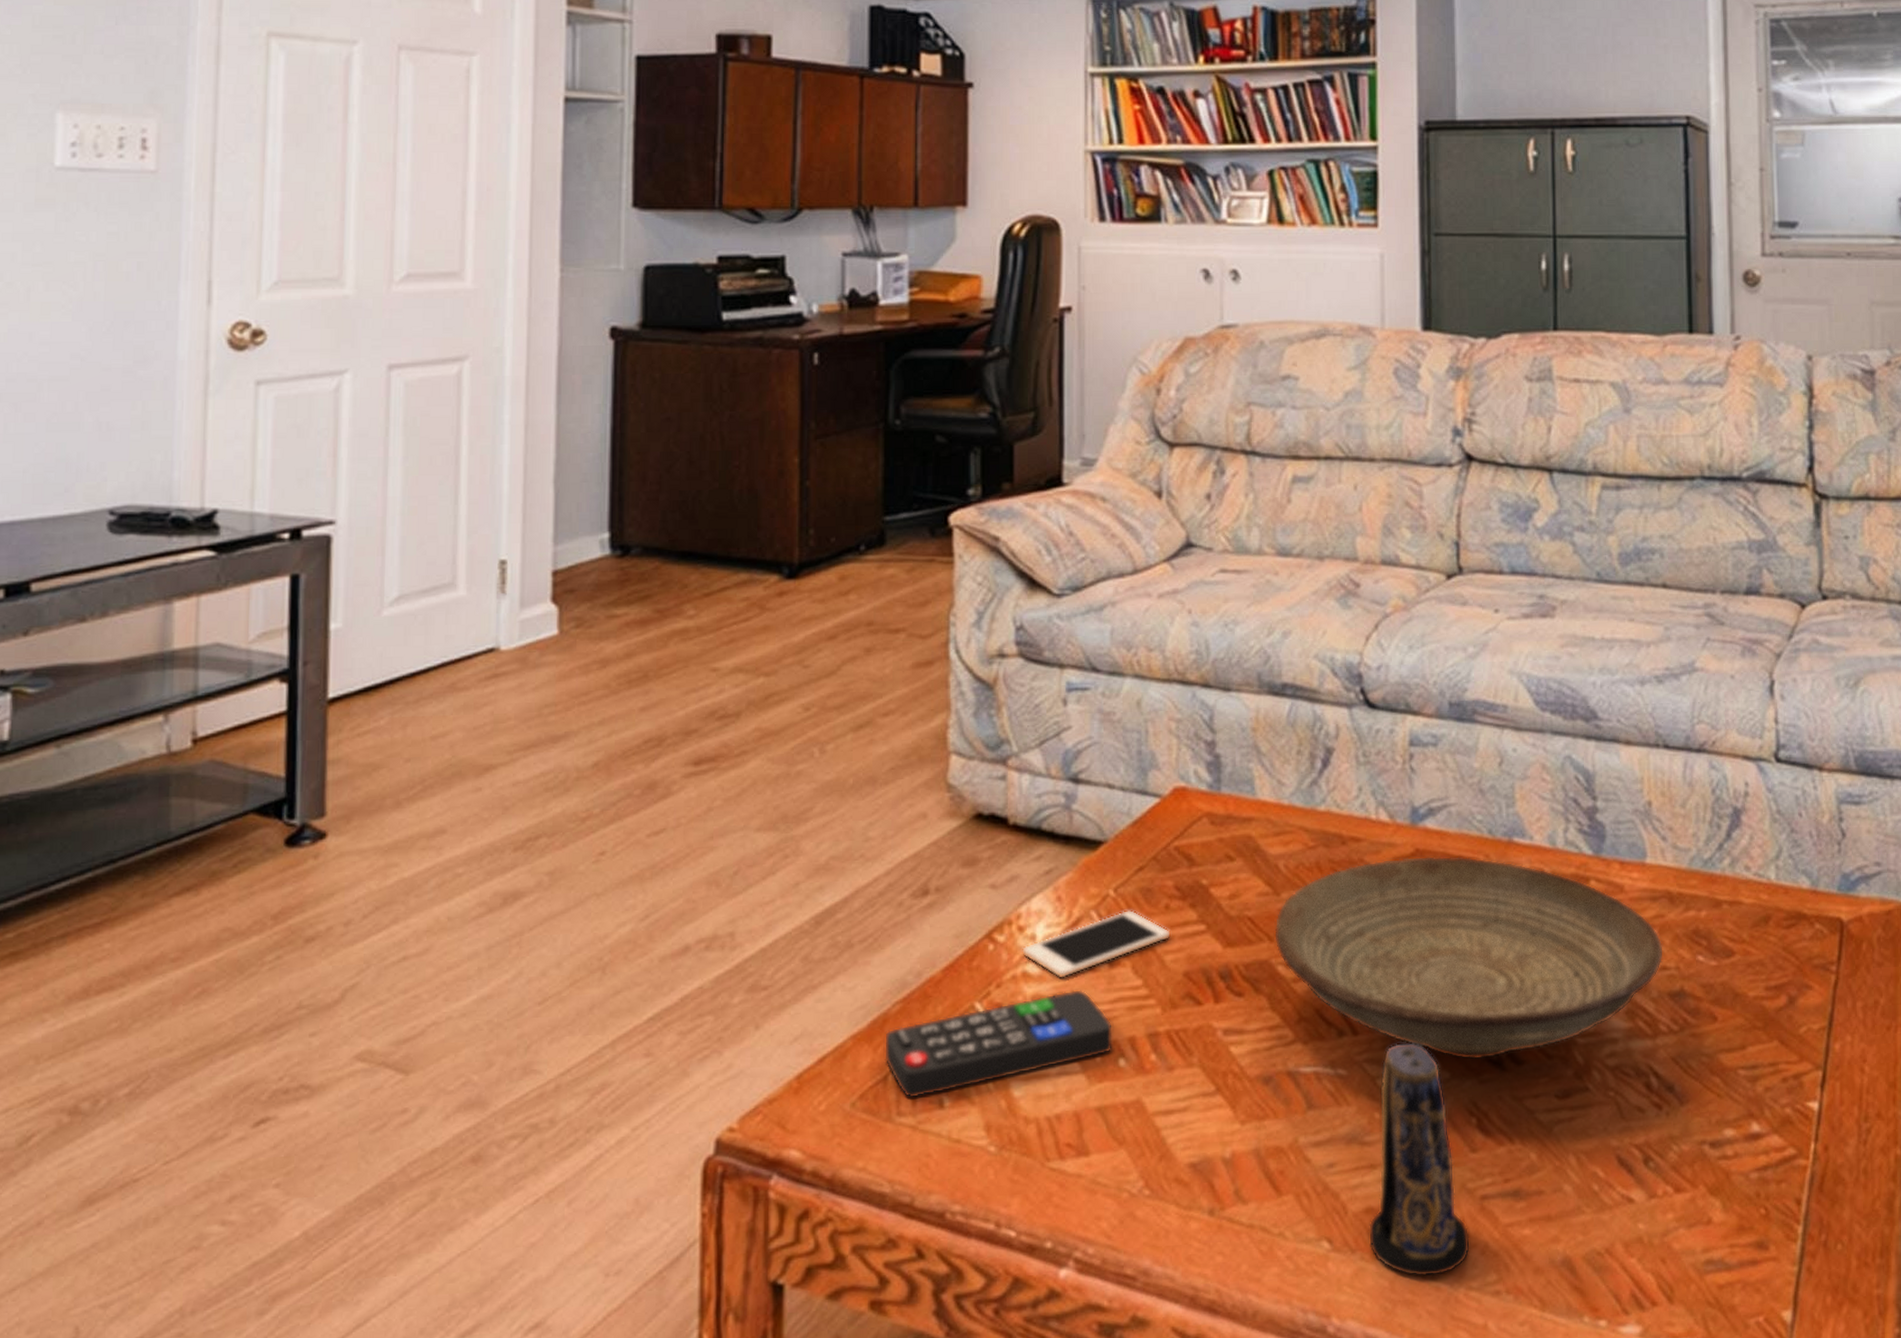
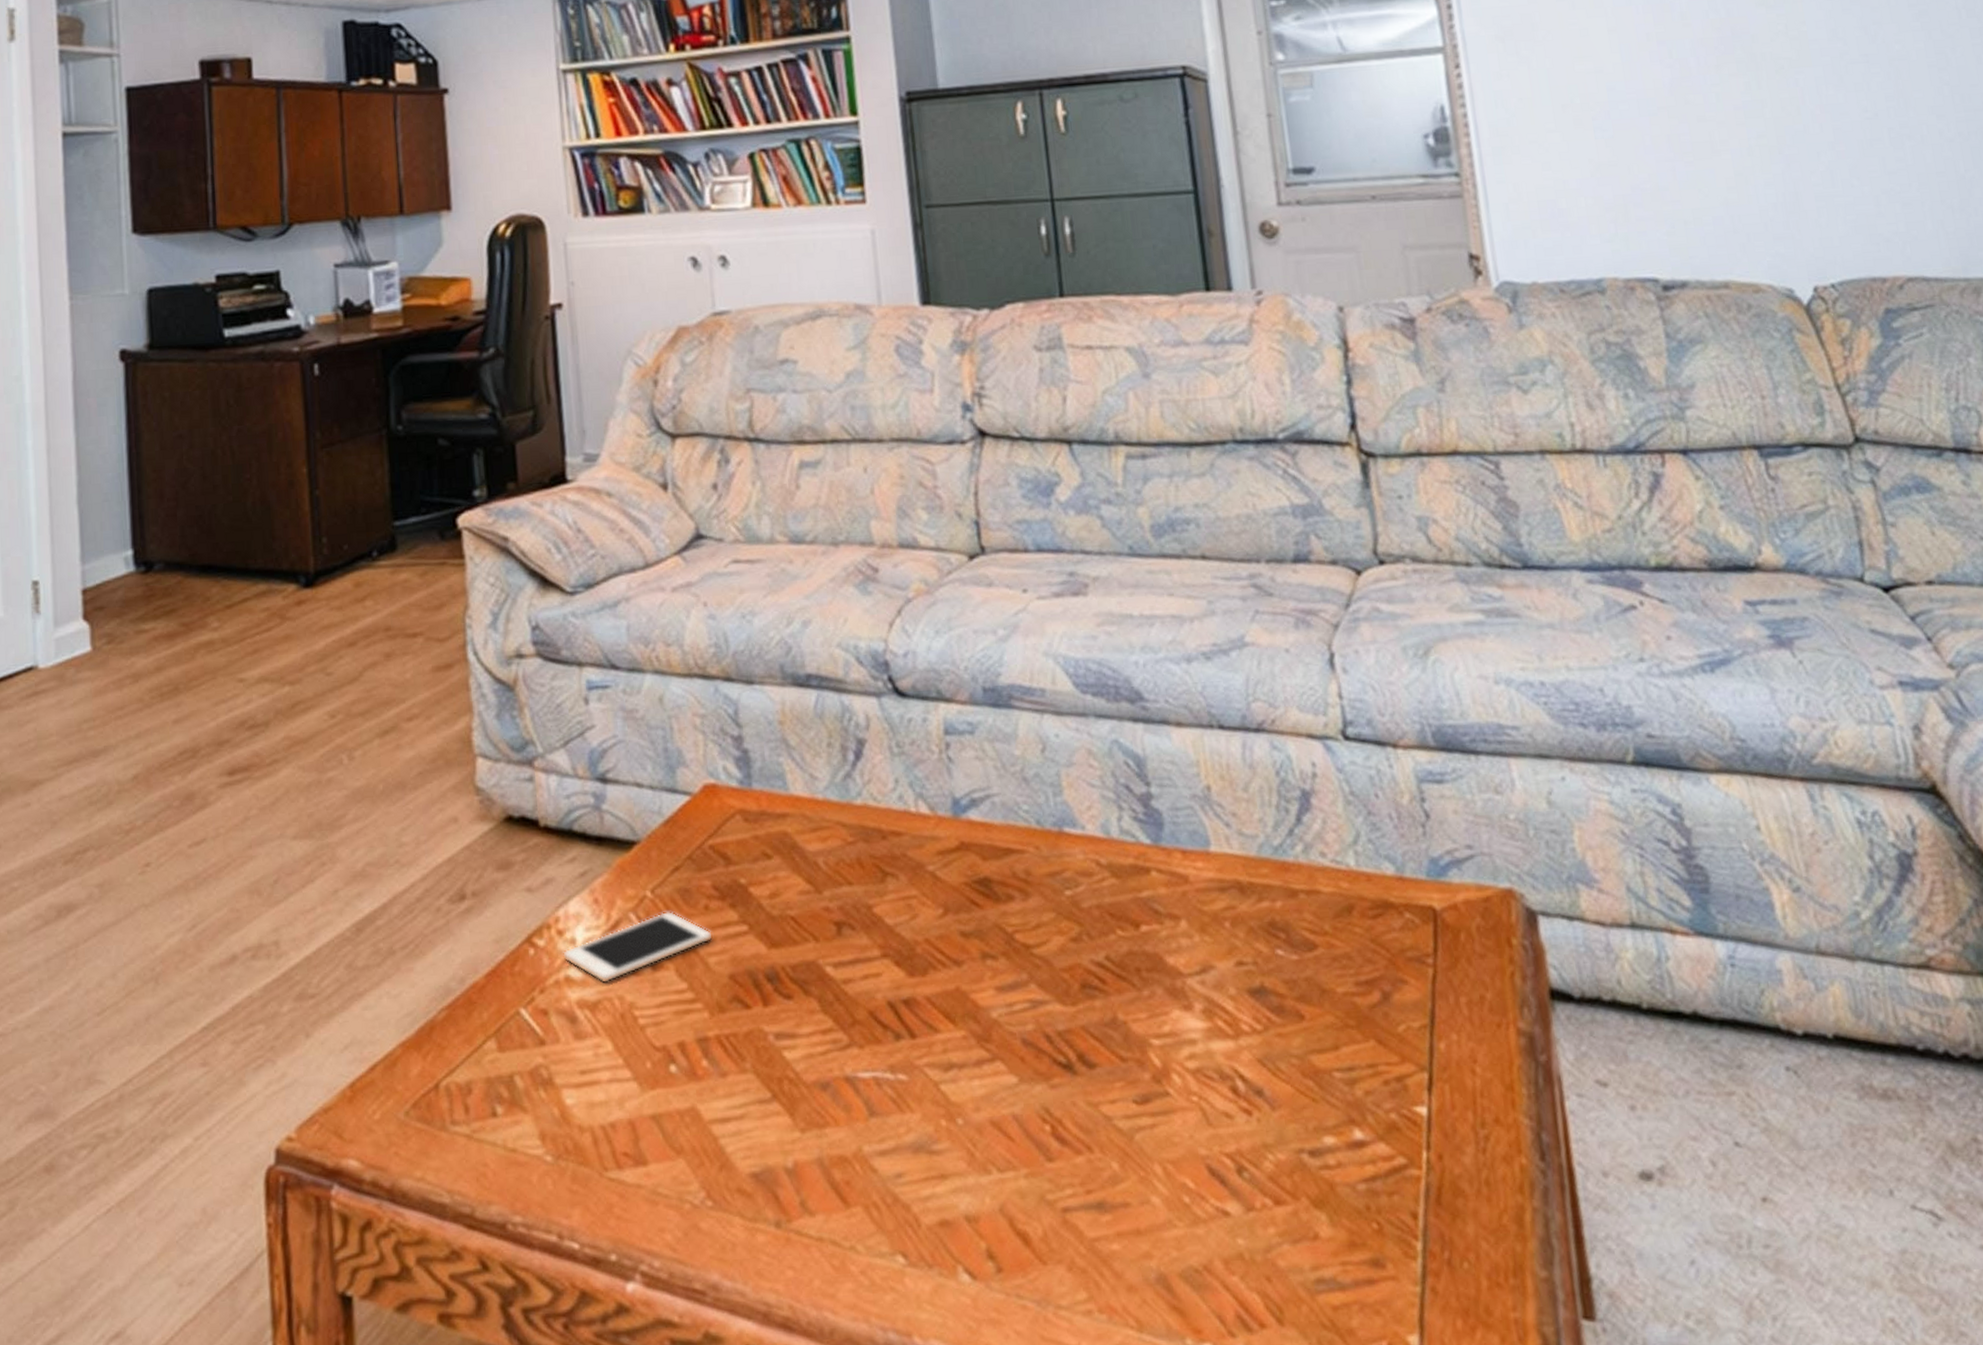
remote control: present [883,990,1114,1098] -> none [432,994,663,1107]
decorative bowl: present [1274,855,1664,1060] -> none [819,848,1239,1064]
candle: present [1368,1042,1470,1277] -> none [943,1045,1055,1295]

